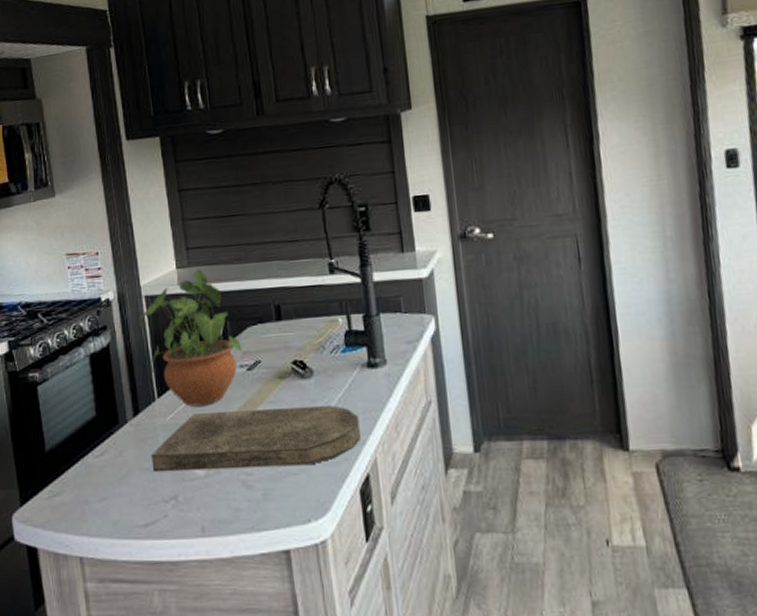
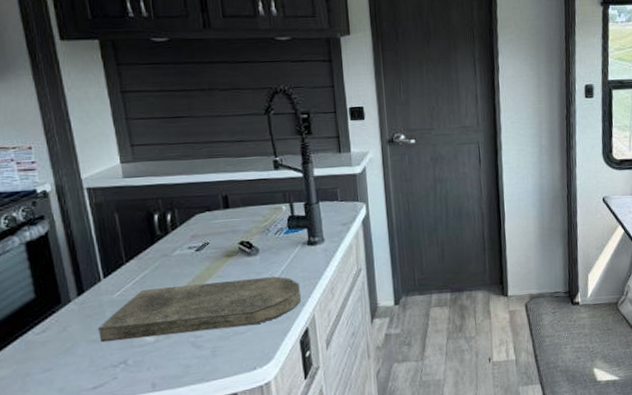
potted plant: present [138,269,243,407] -> none [79,164,191,284]

